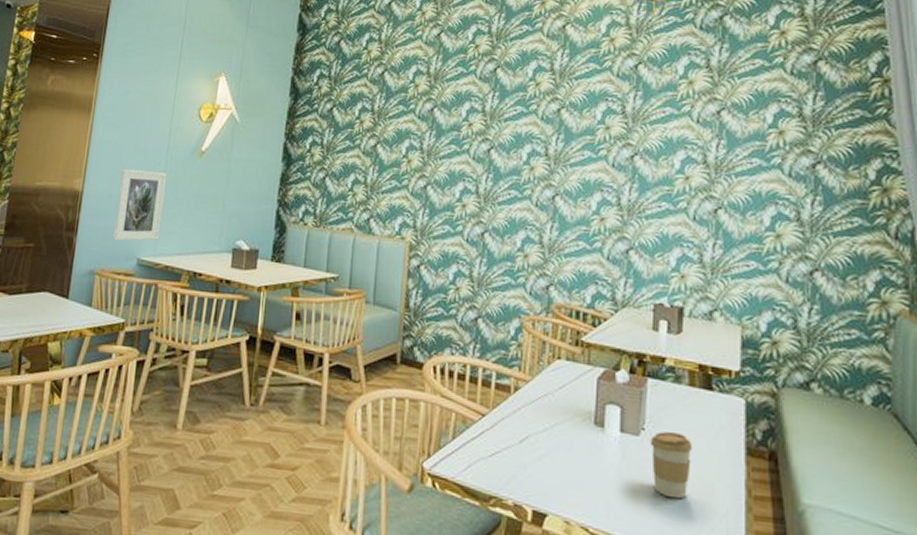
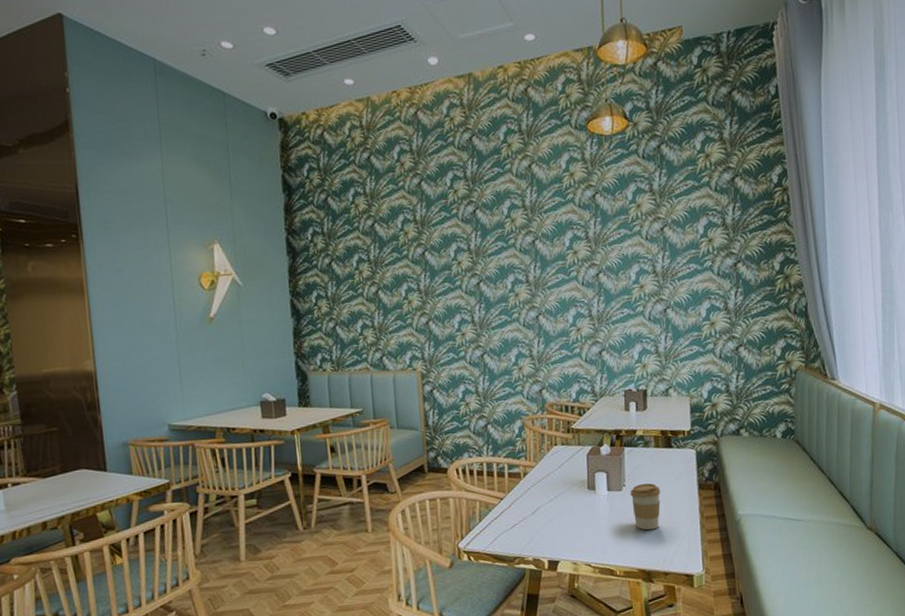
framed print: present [112,168,168,241] -> none [131,342,186,412]

